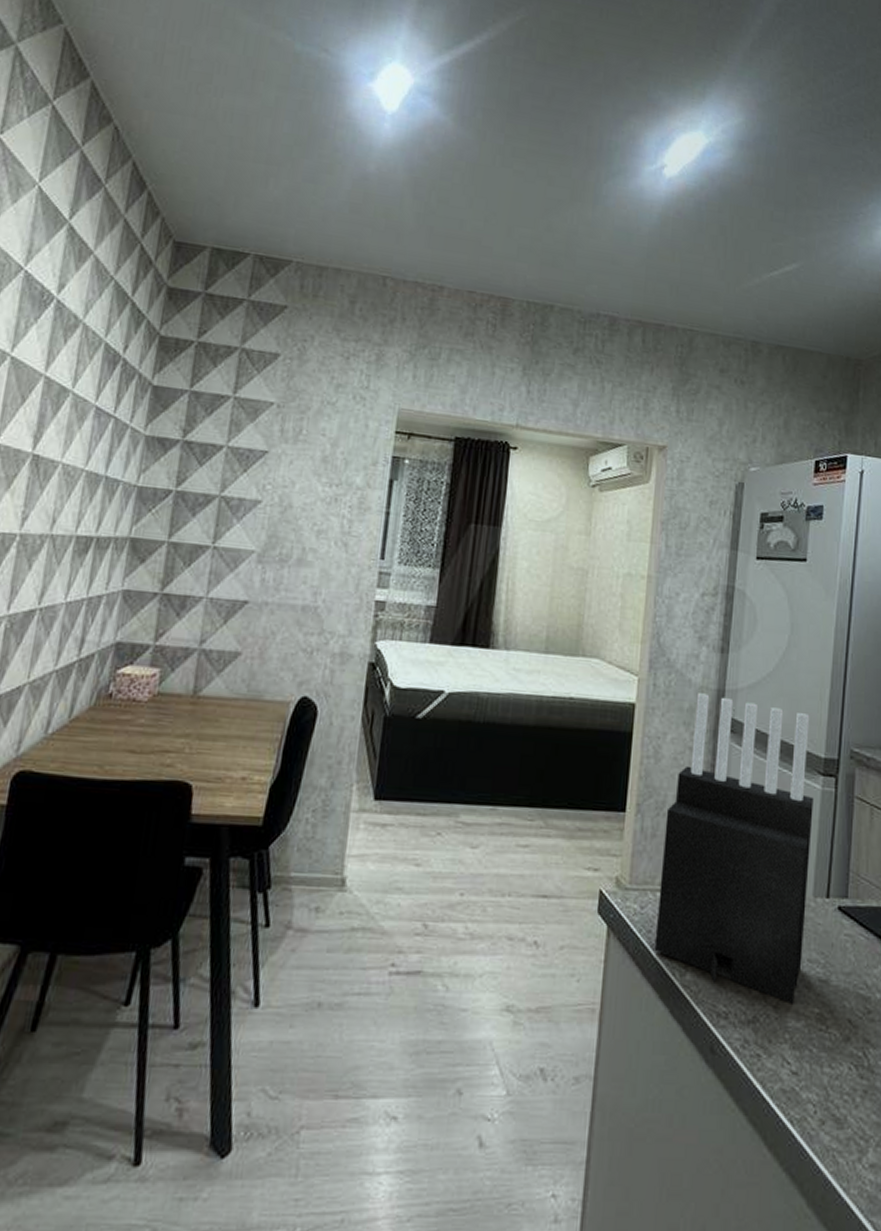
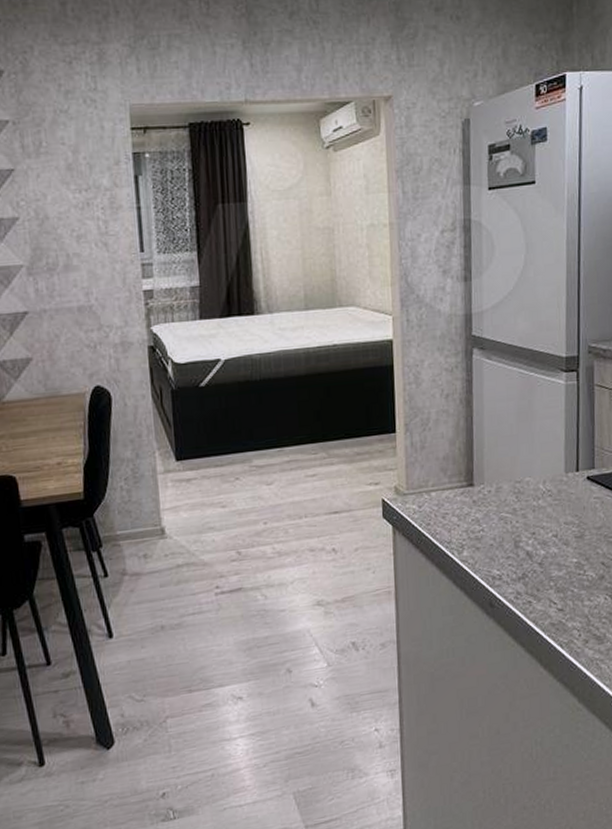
knife block: present [654,693,814,1004] -> none [431,319,560,559]

